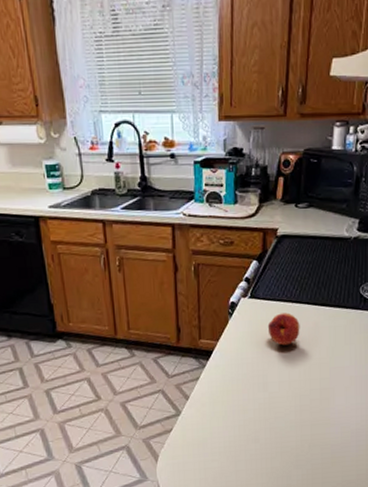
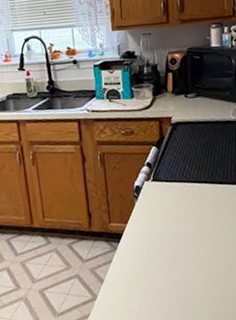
fruit: present [267,312,300,346] -> none [171,192,202,224]

